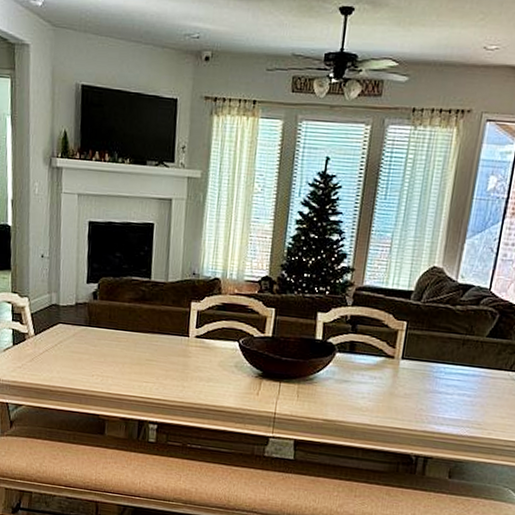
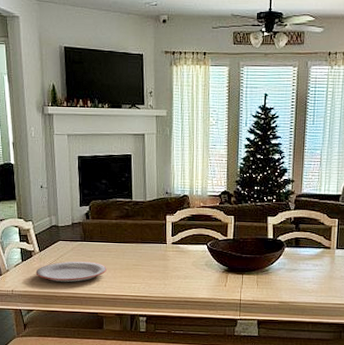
plate: none [28,349,114,375] -> present [36,261,107,283]

